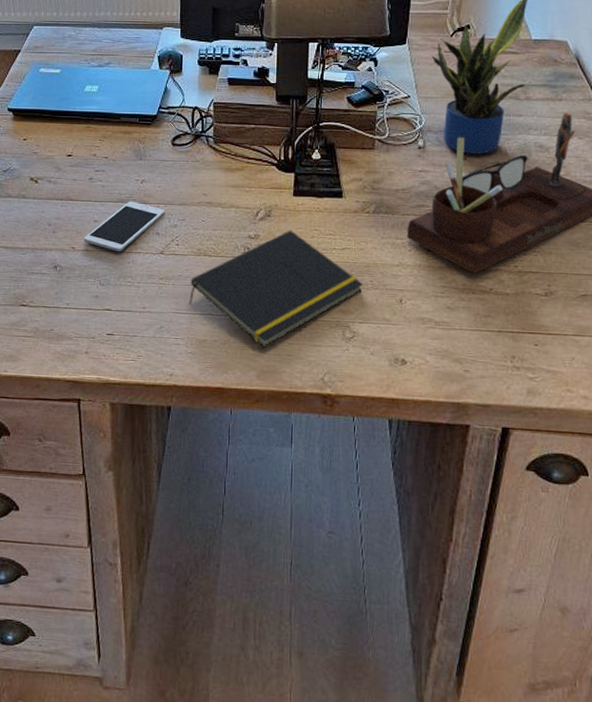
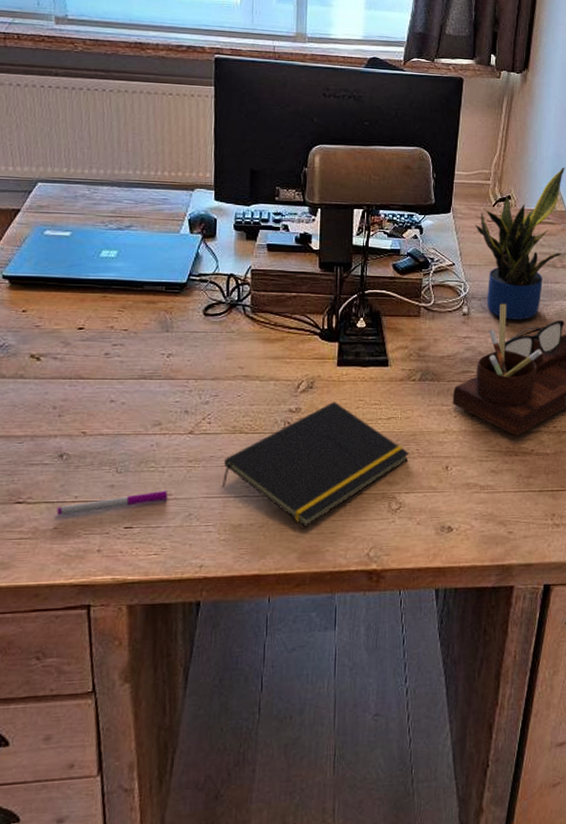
pen: none [52,303,143,320] -> present [56,490,168,516]
cell phone: present [84,201,165,252] -> none [97,377,195,435]

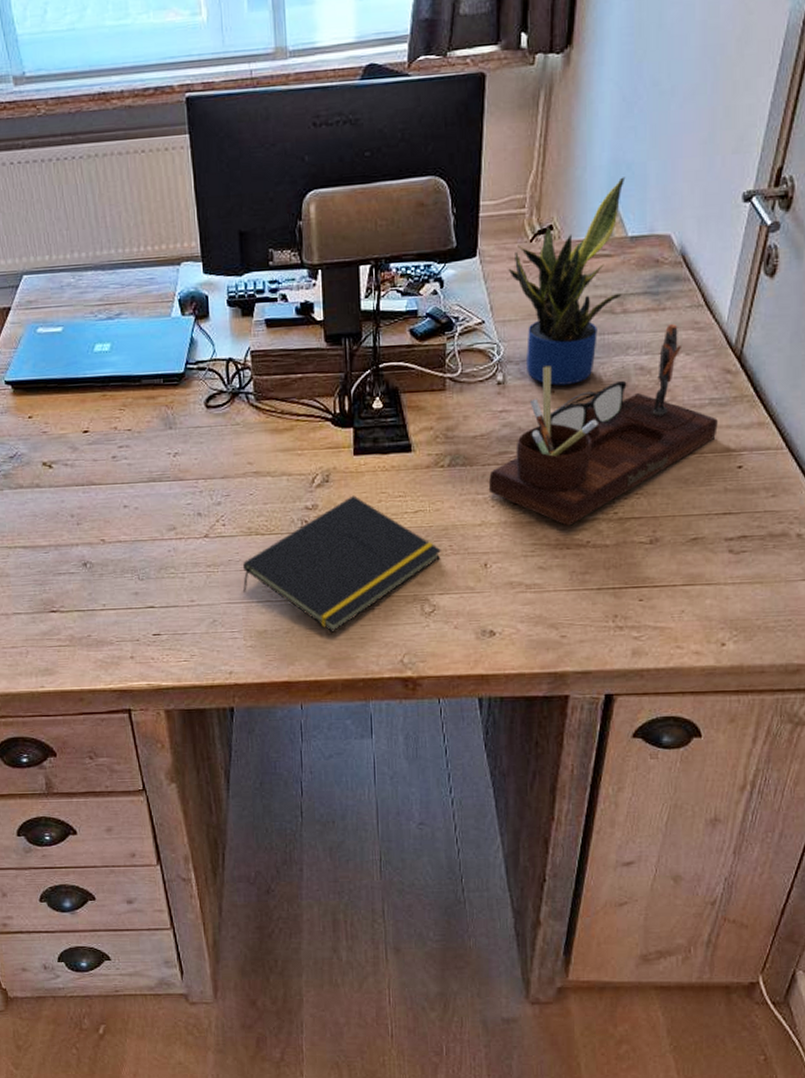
pen: present [56,490,168,516] -> none [88,596,191,624]

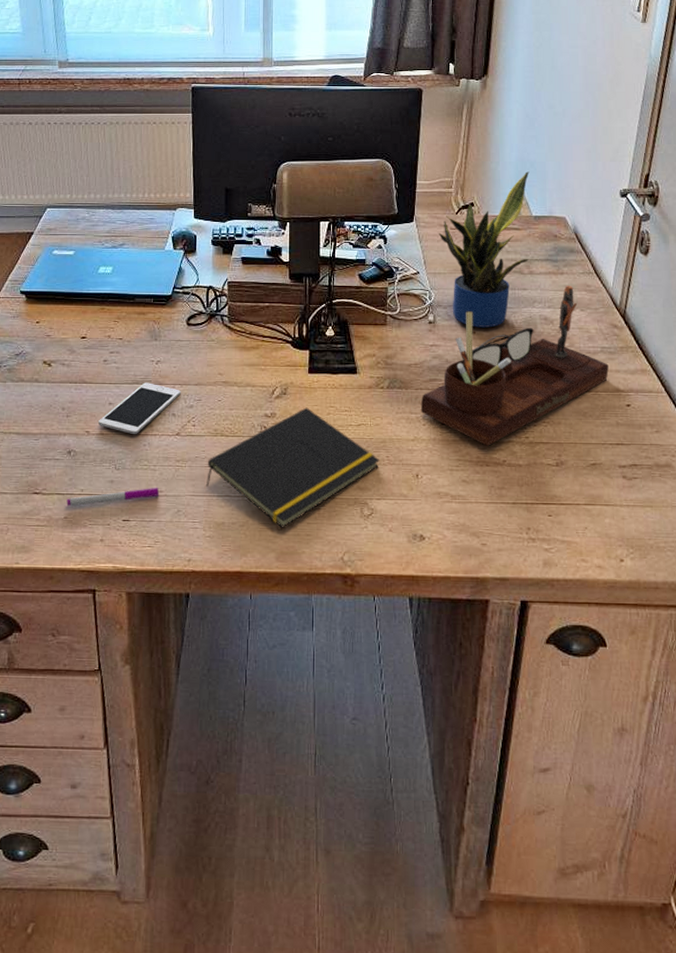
pen: none [88,596,191,624] -> present [66,487,160,507]
cell phone: none [114,479,206,540] -> present [98,382,181,435]

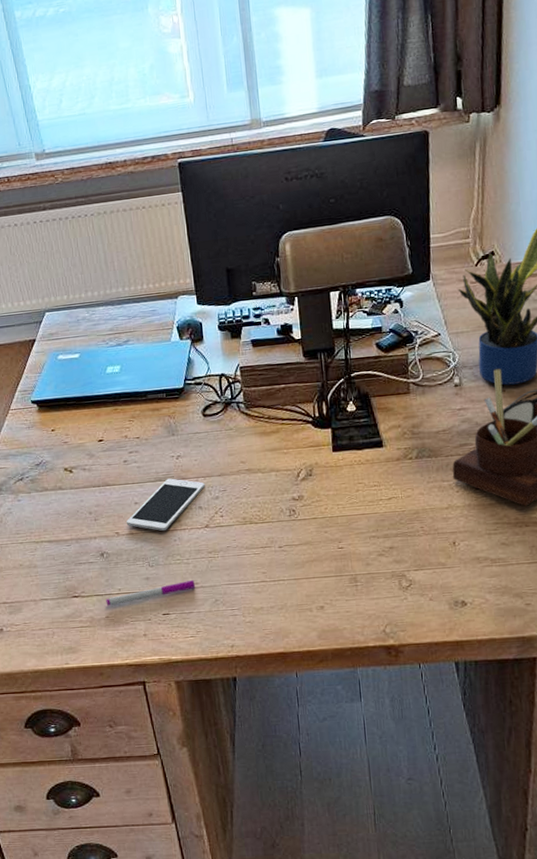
notepad: present [205,407,379,528] -> none [239,486,414,607]

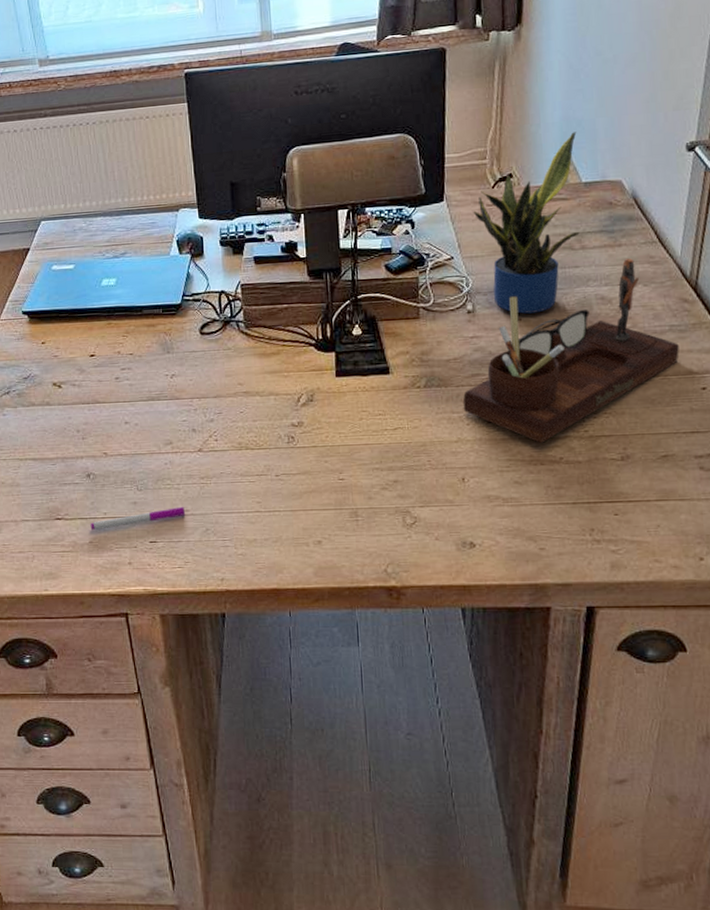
cell phone: present [127,478,205,532] -> none [116,398,200,454]

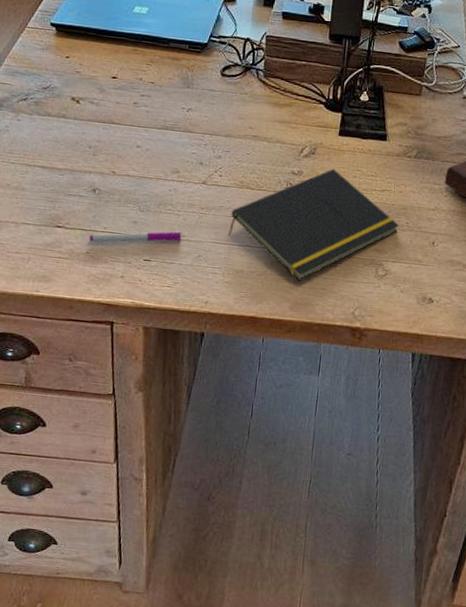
notepad: none [233,413,420,542] -> present [227,168,399,281]

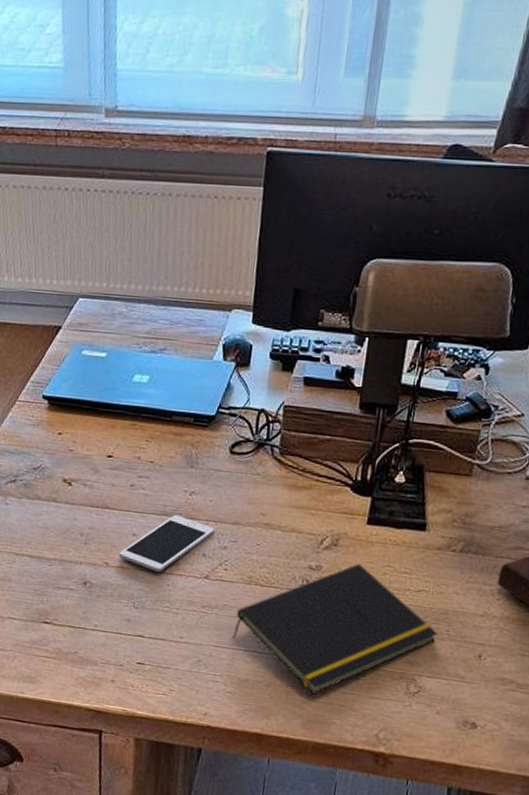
pen: present [89,231,182,243] -> none [78,631,180,643]
cell phone: none [125,129,210,180] -> present [119,515,215,573]

